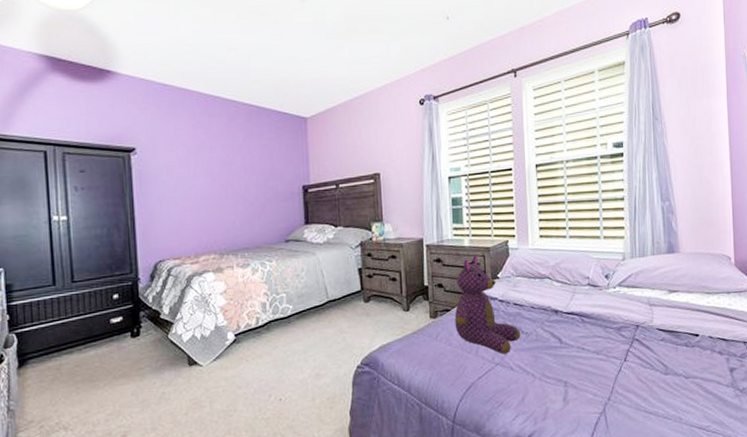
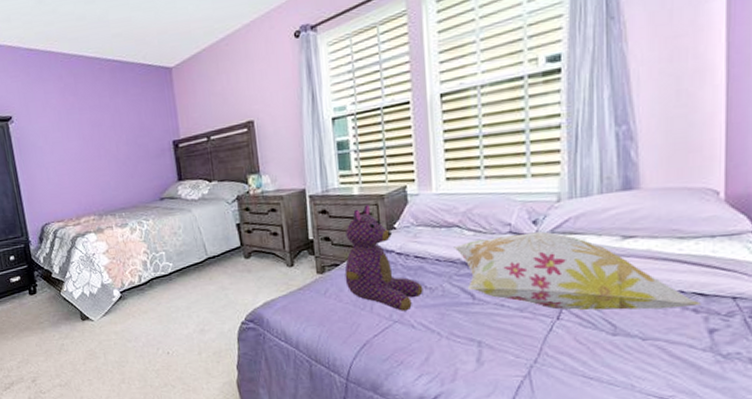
decorative pillow: none [545,285,724,353] -> present [454,231,701,311]

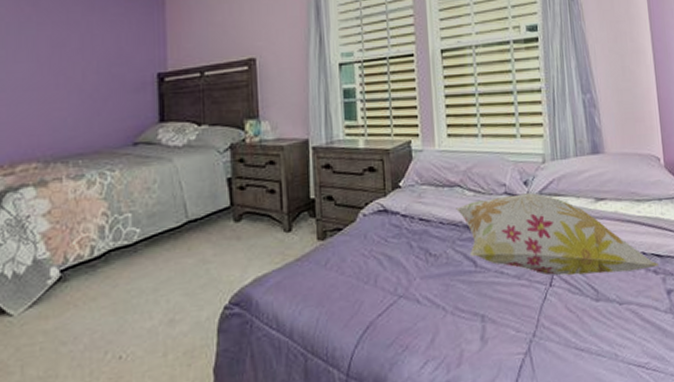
teddy bear: present [344,205,423,311] -> none [348,160,428,284]

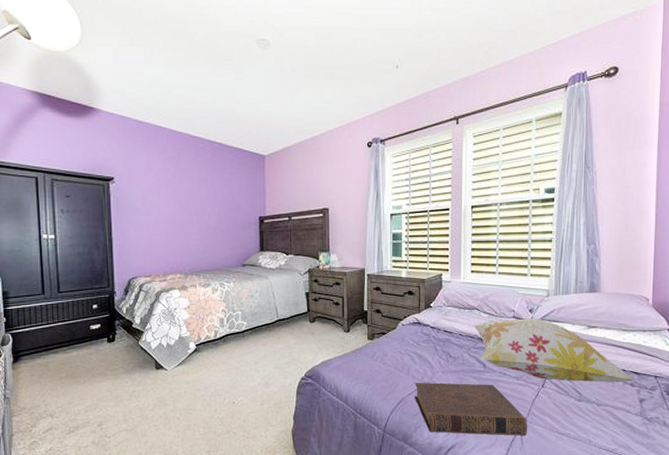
book: none [384,288,539,369] -> present [414,382,528,436]

